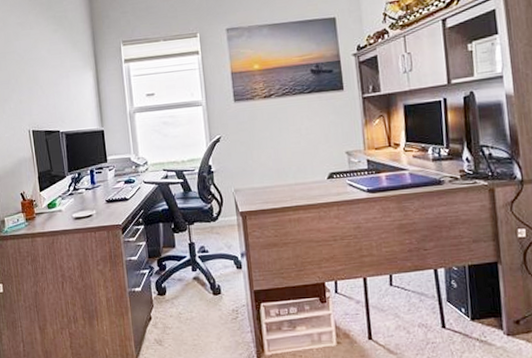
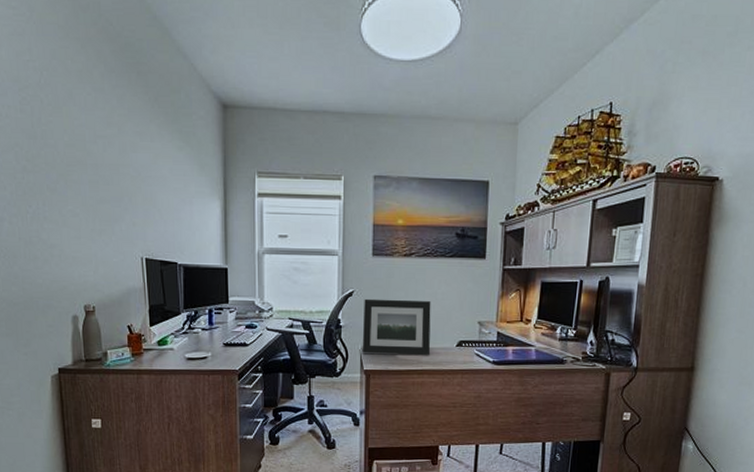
picture frame: none [231,138,303,196] -> present [362,298,431,355]

